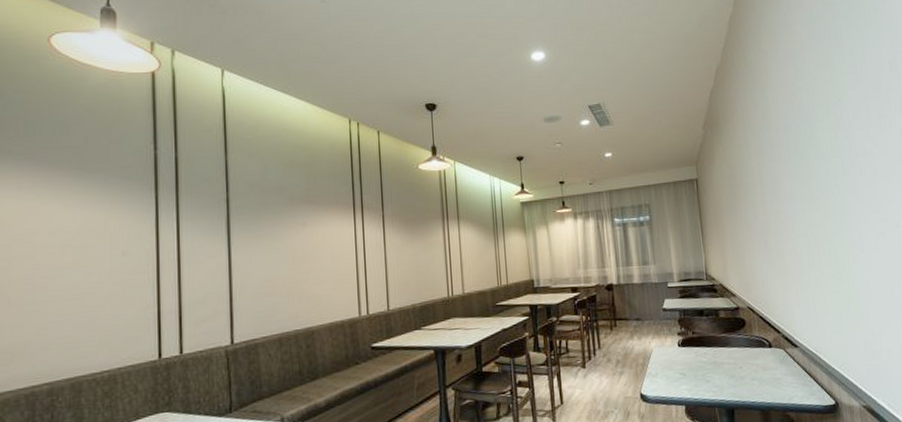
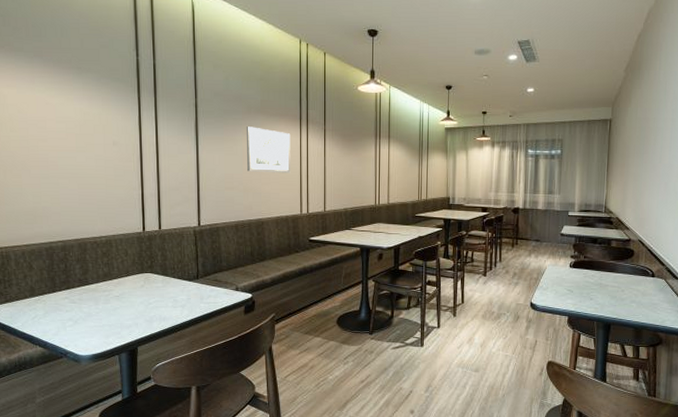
wall art: none [290,219,345,272] -> present [247,126,291,174]

